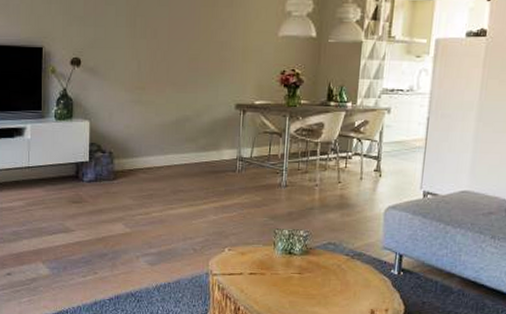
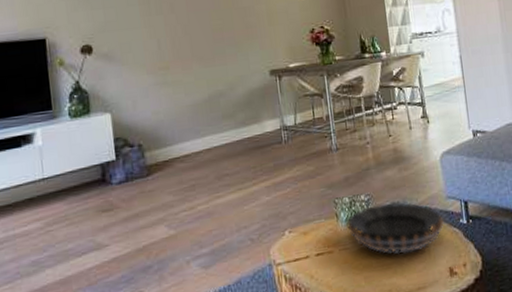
decorative bowl: none [282,242,375,289] -> present [347,202,444,254]

